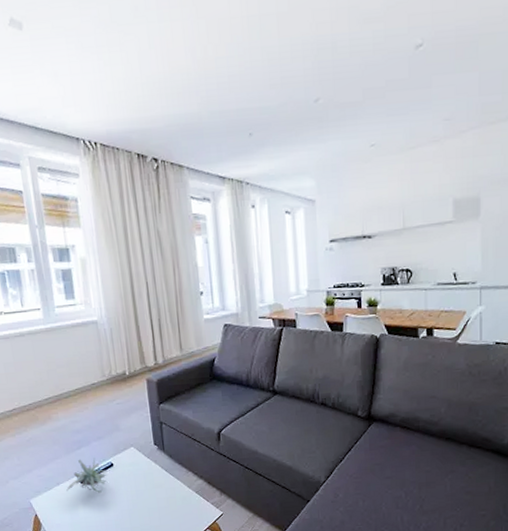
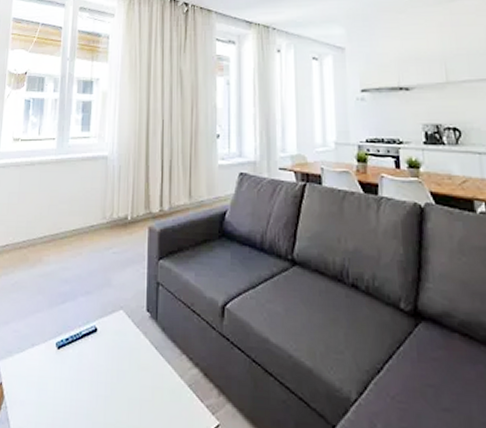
succulent plant: present [66,458,108,493] -> none [40,316,90,366]

